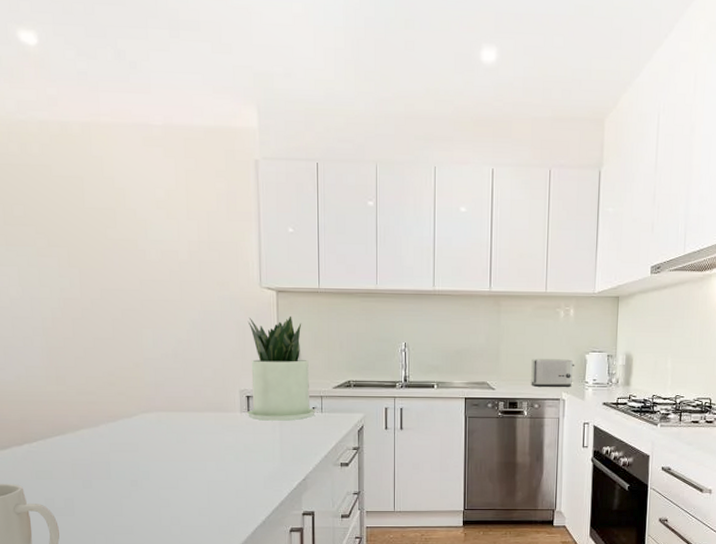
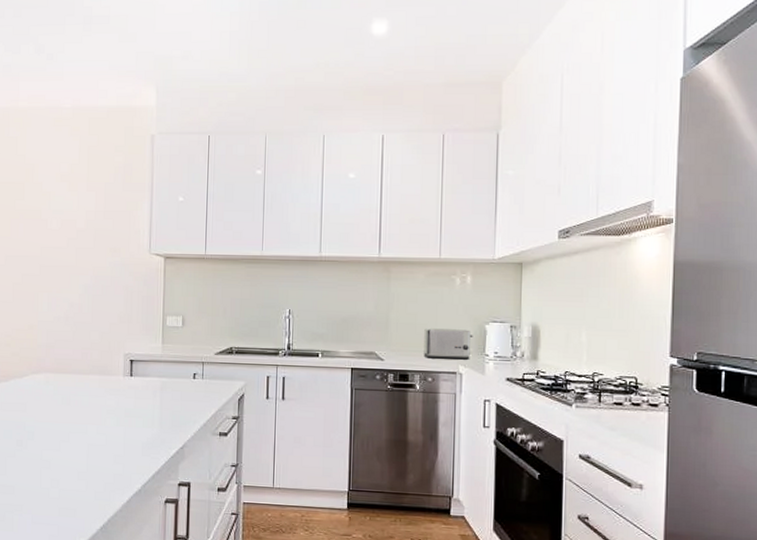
planter: present [246,315,317,421] -> none [129,281,198,386]

